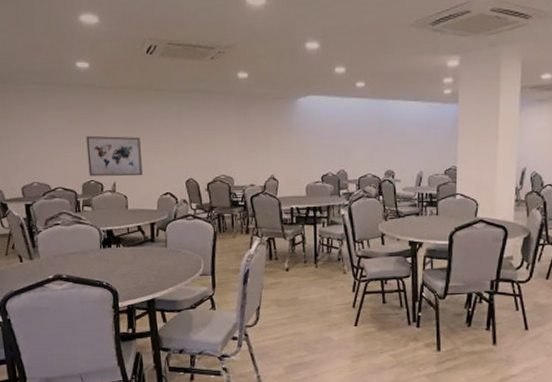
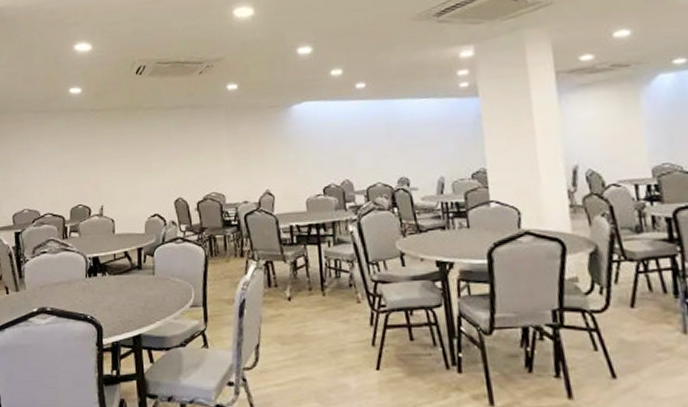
wall art: present [86,135,143,177] -> none [76,157,130,201]

